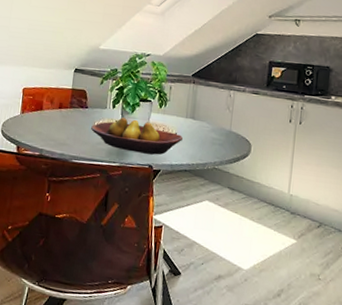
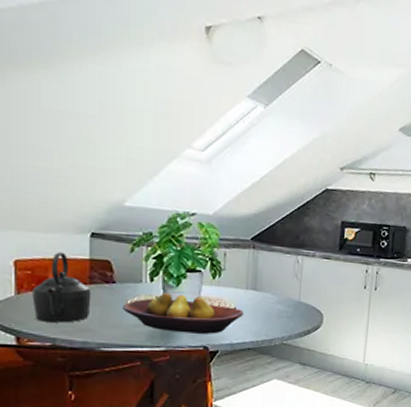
kettle: none [30,83,71,138] -> present [32,252,92,323]

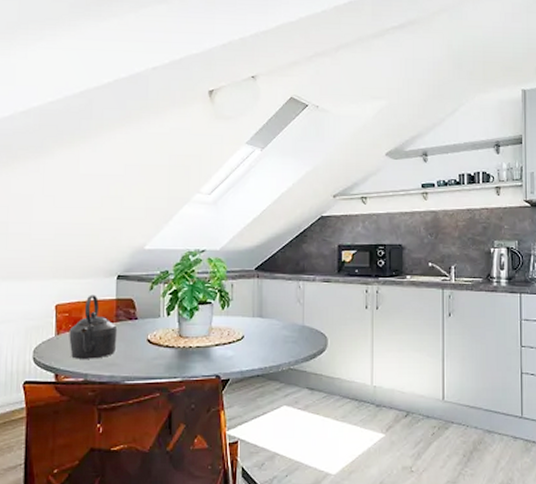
fruit bowl: present [123,293,243,334] -> none [144,325,251,363]

